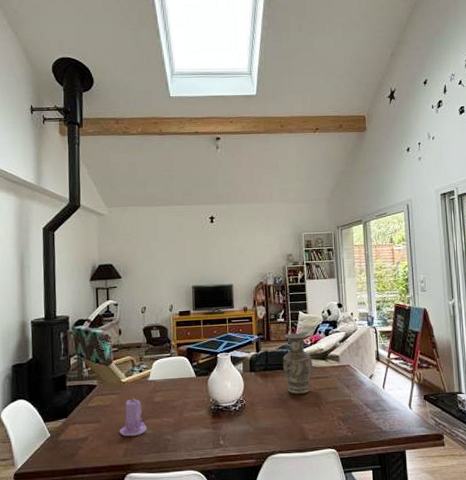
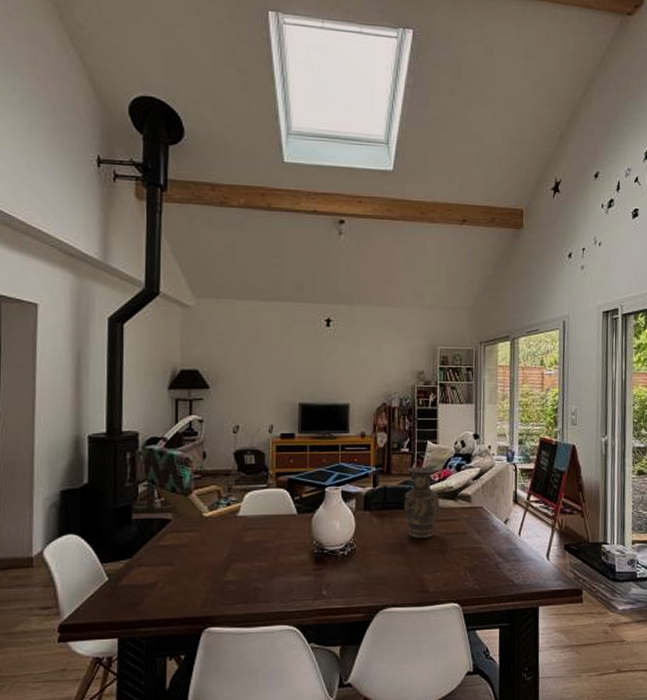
candle: present [119,396,147,437] -> none [197,535,233,584]

